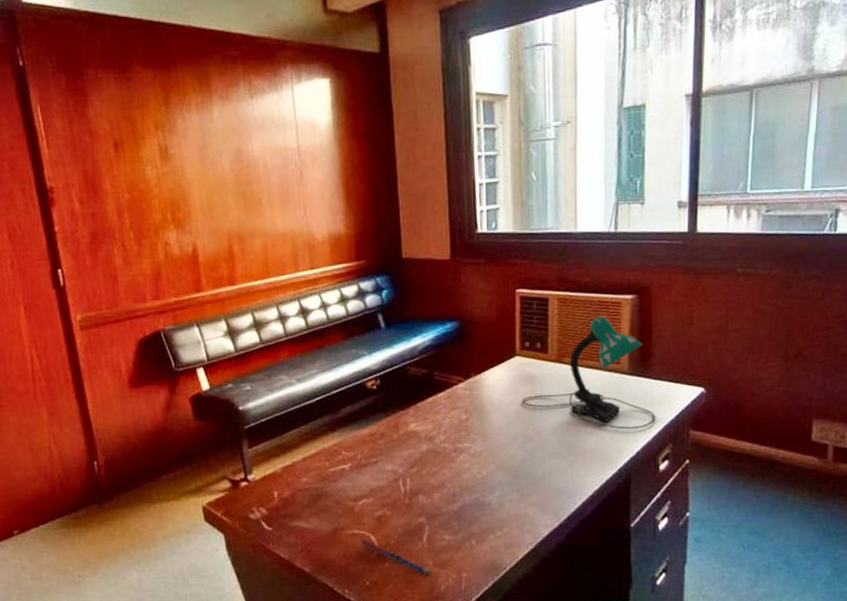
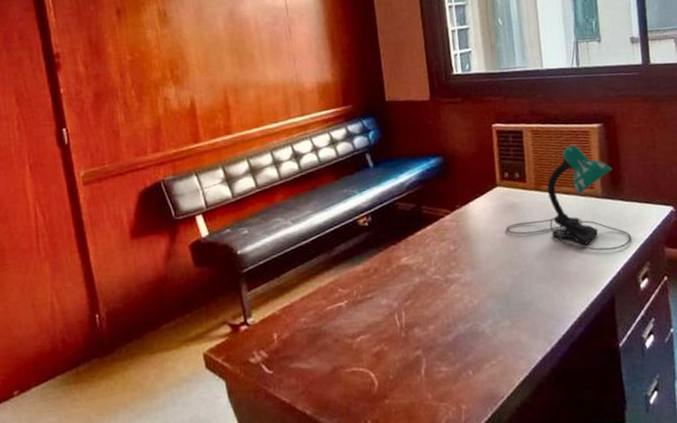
pen: present [360,539,431,575] -> none [360,377,431,409]

